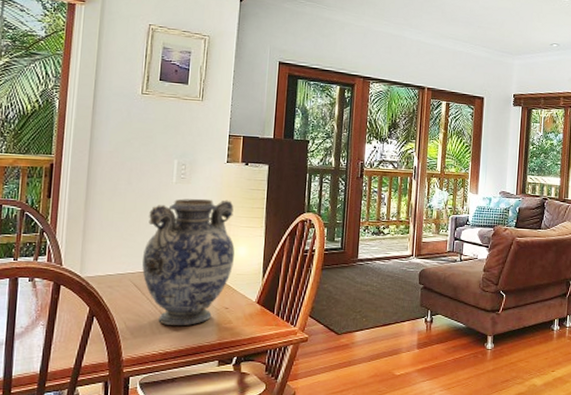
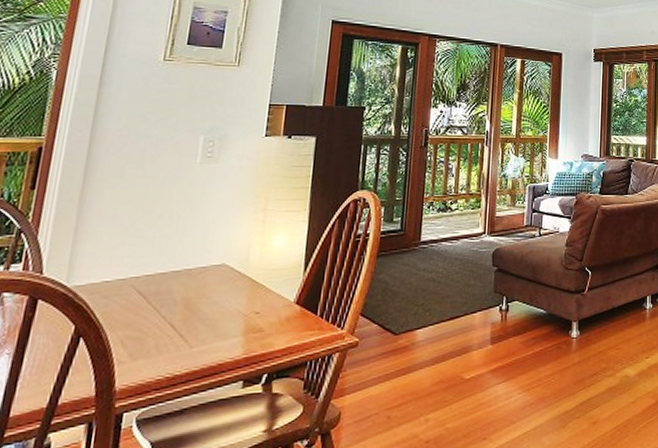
vase: present [142,198,235,327] -> none [150,180,272,342]

